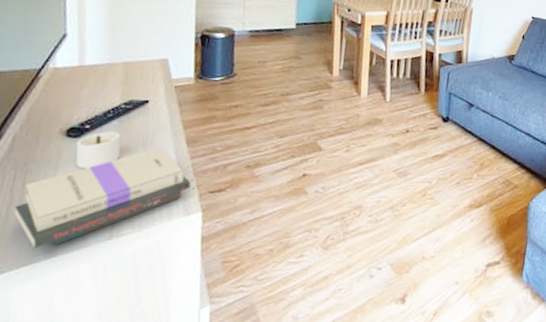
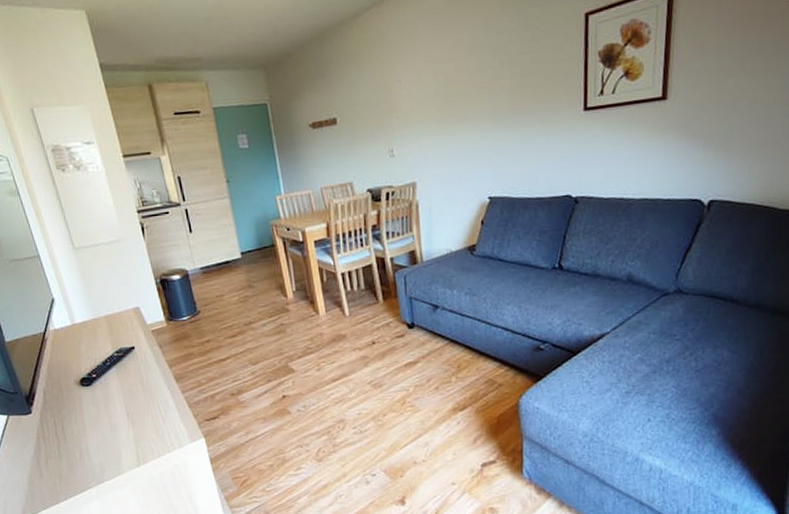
books: present [14,147,191,249] -> none [63,386,189,478]
candle: present [75,131,121,170] -> none [90,377,126,412]

